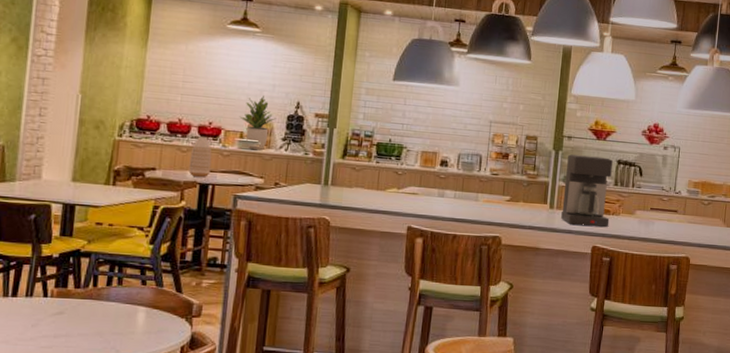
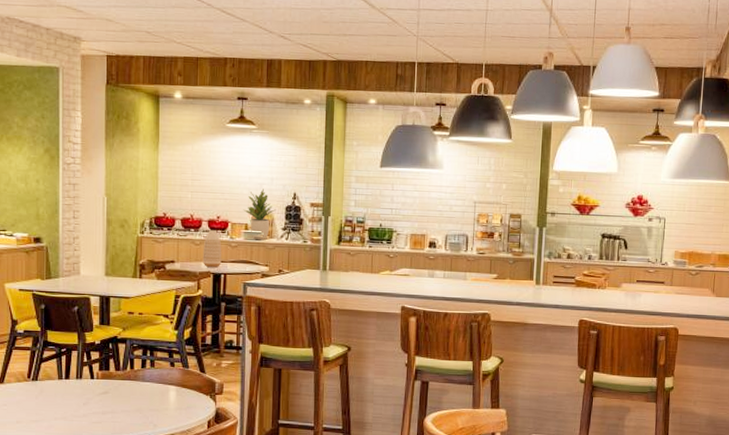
coffee maker: present [561,154,613,228] -> none [547,230,597,301]

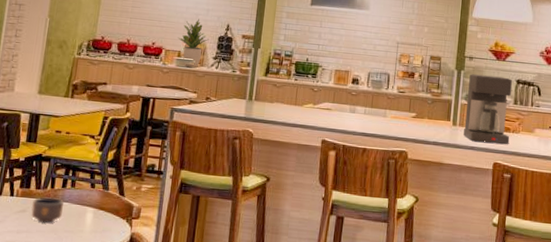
mug: none [113,378,145,403] -> present [31,197,64,223]
vase: present [203,230,222,268] -> none [134,55,154,92]
coffee maker: none [547,230,597,301] -> present [463,74,512,145]

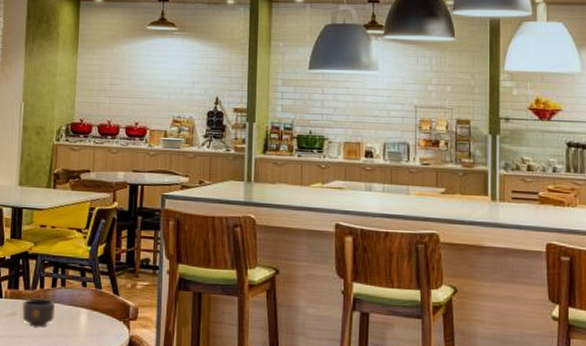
potted plant: present [178,19,209,68] -> none [162,93,197,149]
coffee maker: present [463,74,512,145] -> none [506,138,565,222]

